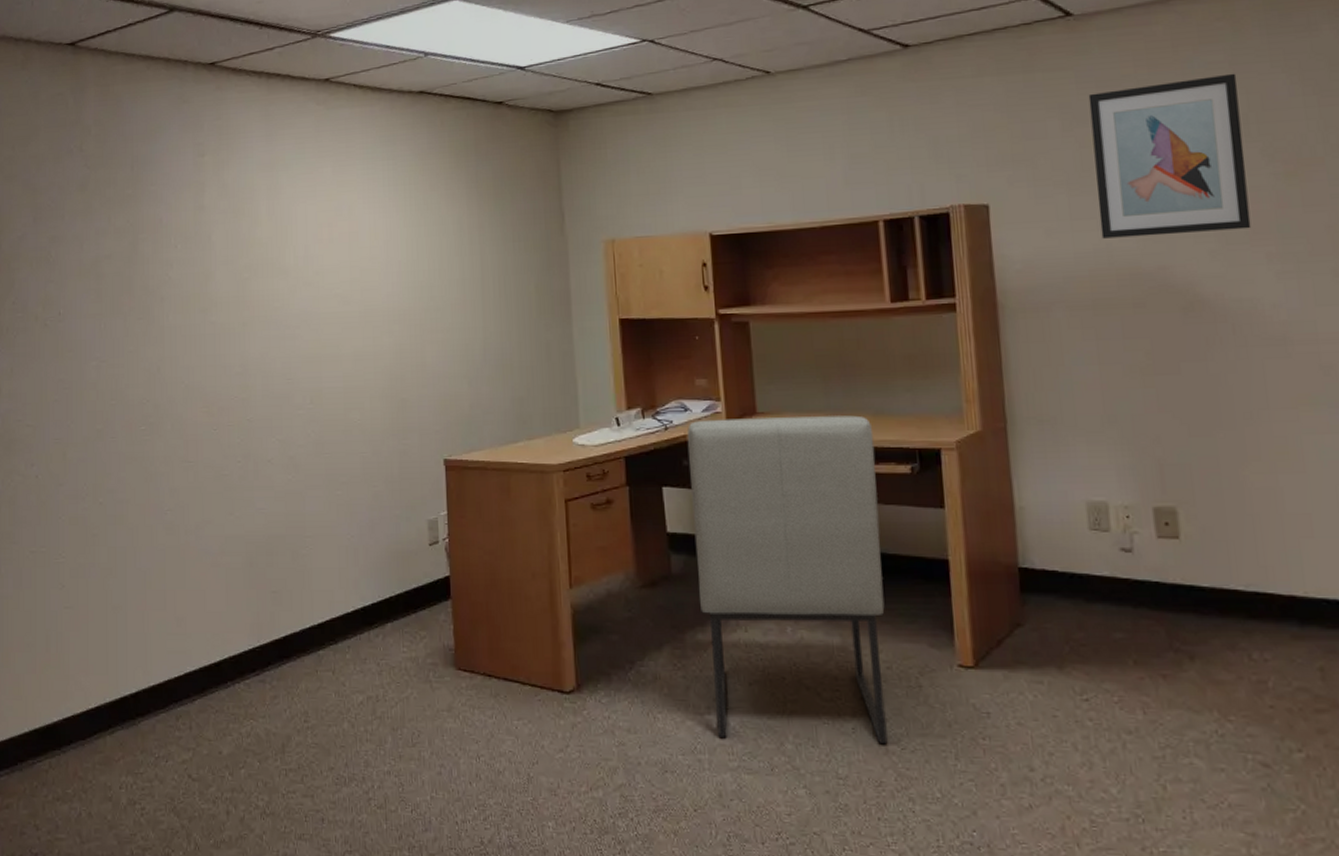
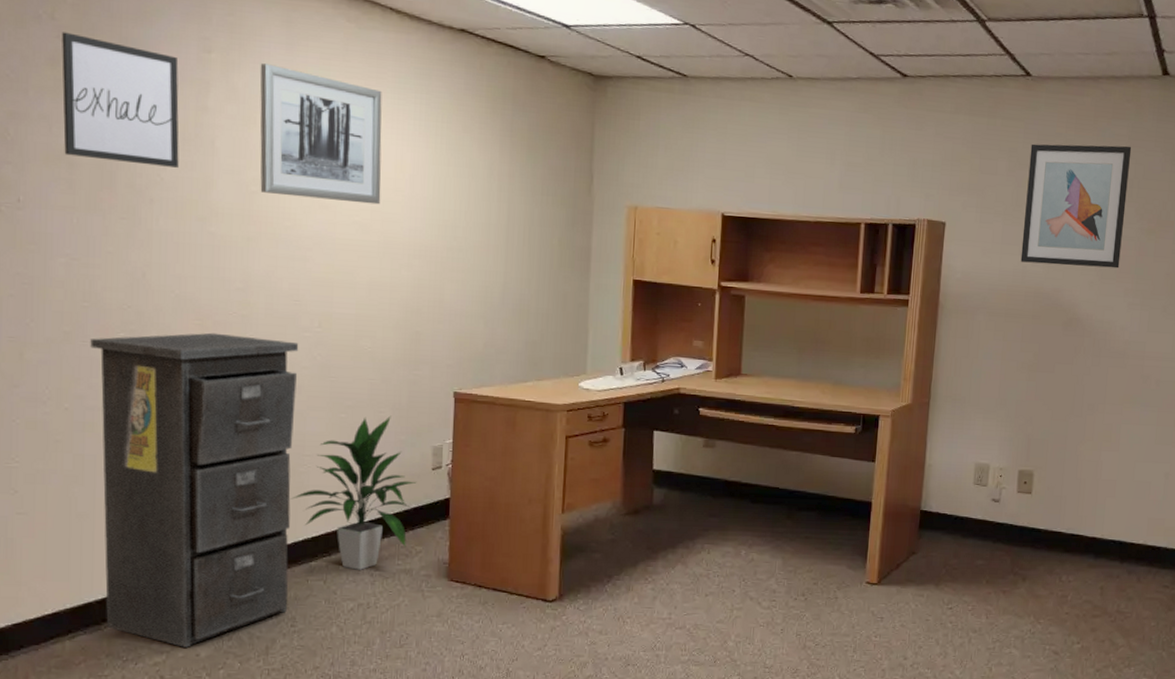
wall art: none [88,160,183,268] -> present [62,32,179,168]
filing cabinet: none [118,418,300,744] -> present [90,332,299,647]
wall art: none [245,157,359,278] -> present [260,63,382,205]
indoor plant: none [296,489,415,659] -> present [291,415,417,570]
chair: present [687,415,888,745] -> none [674,376,831,642]

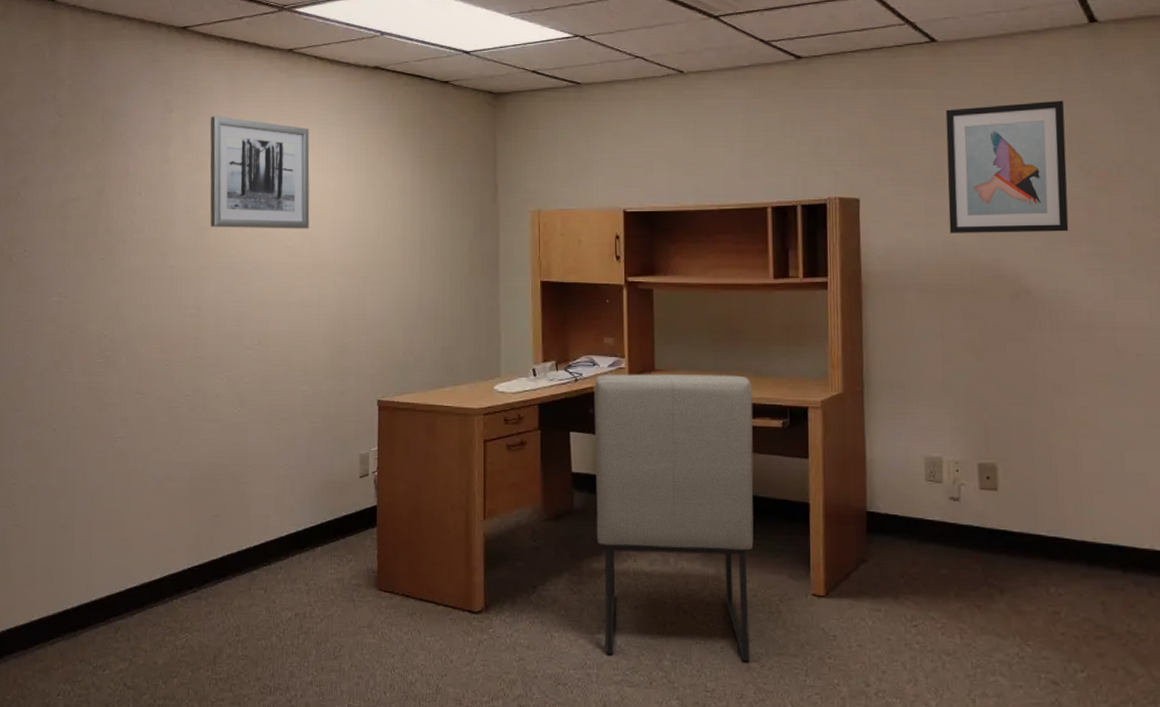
wall art: present [62,32,179,168] -> none [59,109,147,212]
filing cabinet: present [90,332,299,647] -> none [74,355,242,655]
indoor plant: present [291,415,417,570] -> none [235,425,346,579]
chair: none [674,376,831,642] -> present [594,374,754,662]

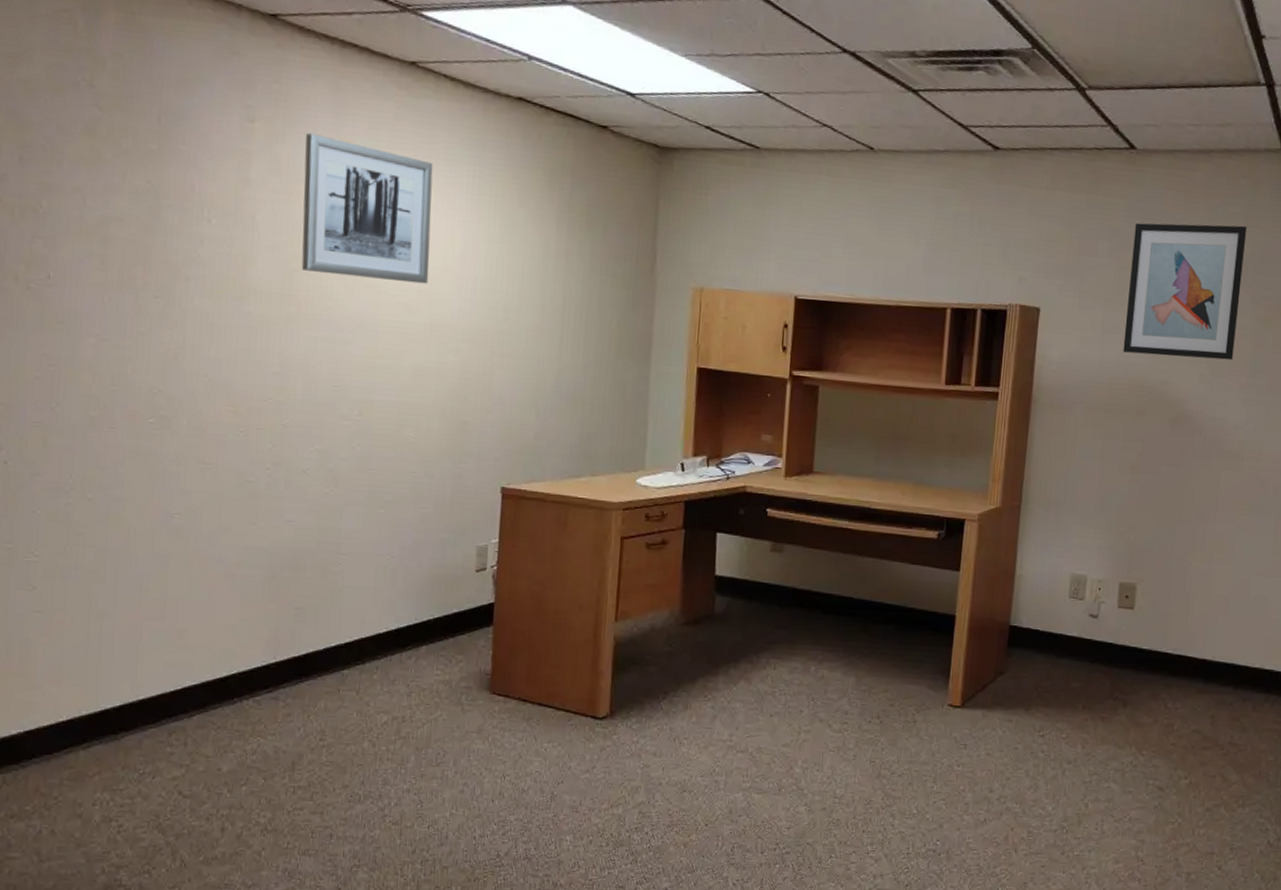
chair: present [594,374,754,662] -> none [736,473,912,770]

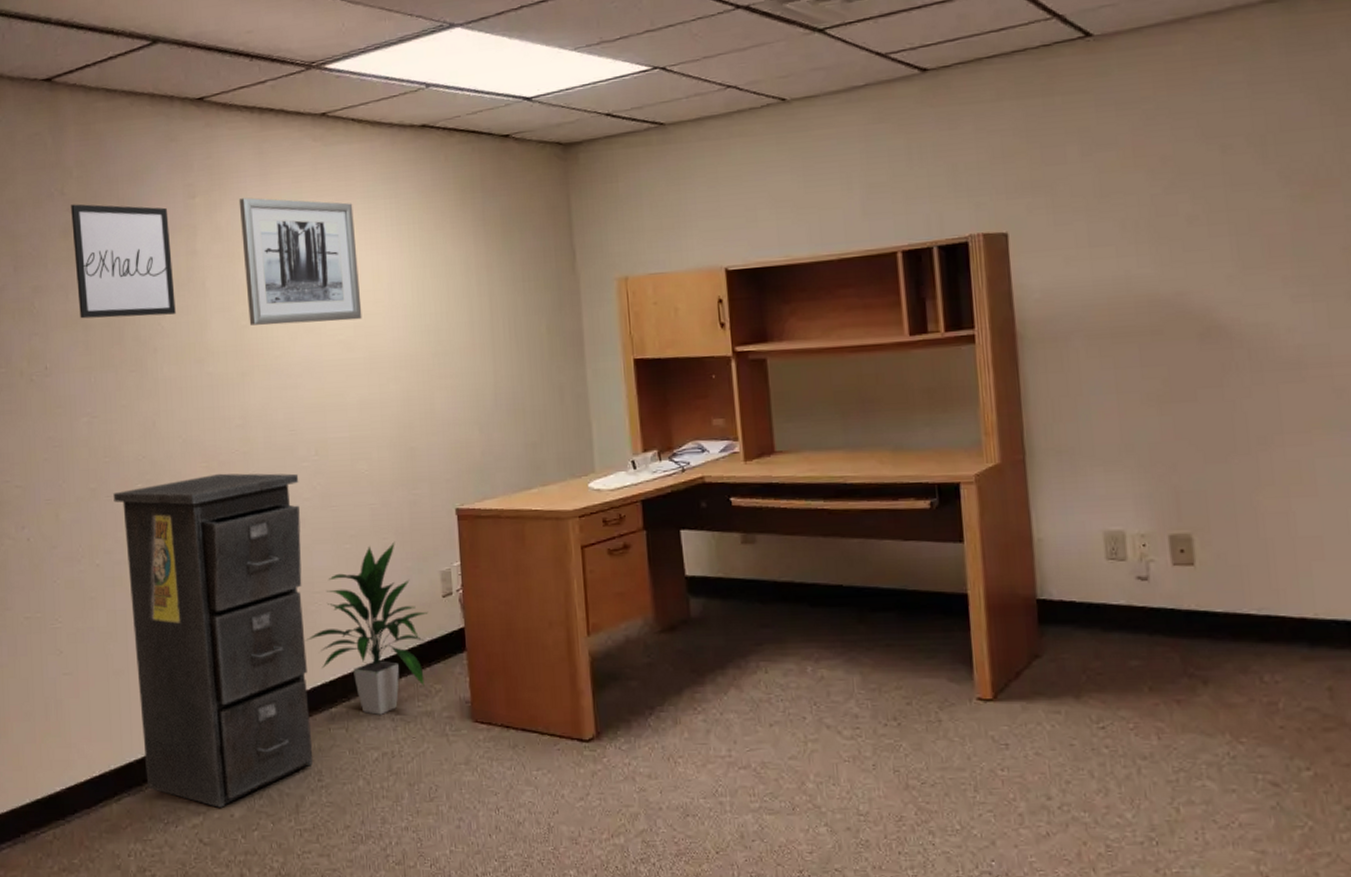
wall art: none [98,100,220,243] -> present [71,204,176,319]
filing cabinet: none [117,419,338,761] -> present [113,473,314,808]
indoor plant: none [324,511,459,680] -> present [305,541,429,715]
wall art: present [1123,222,1247,361] -> none [1107,93,1268,266]

